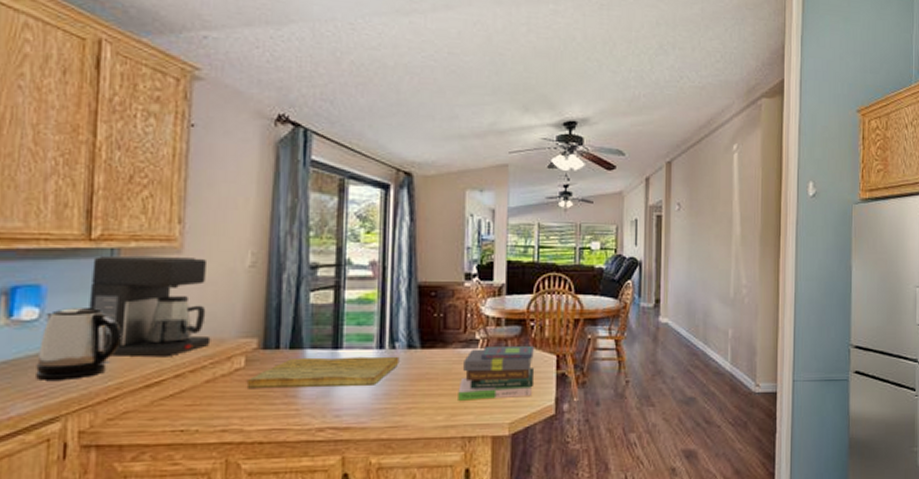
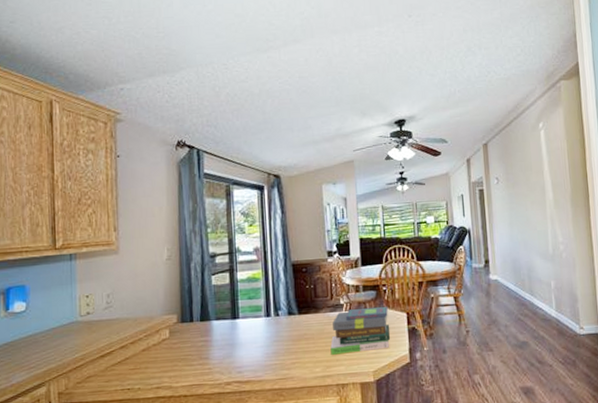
kettle: present [36,306,122,380] -> none [27,299,82,356]
coffee maker: present [89,255,211,357] -> none [58,256,144,335]
cutting board: present [246,356,399,388] -> none [171,322,283,354]

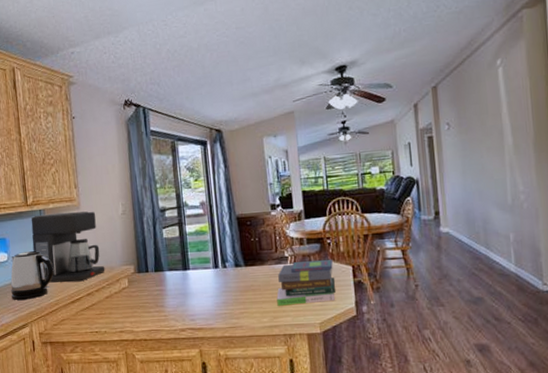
kettle: none [27,299,82,356] -> present [11,250,54,300]
coffee maker: none [58,256,144,335] -> present [31,211,105,283]

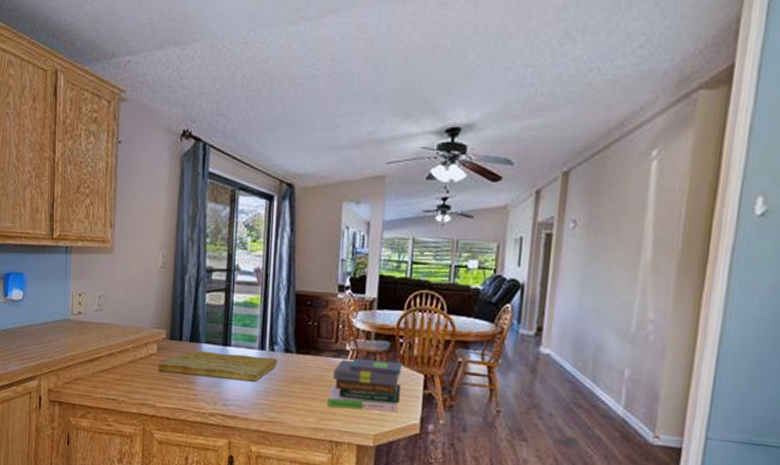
kettle: present [11,250,54,300] -> none [22,292,73,349]
coffee maker: present [31,211,105,283] -> none [53,252,133,339]
cutting board: none [131,273,231,301] -> present [158,350,278,382]

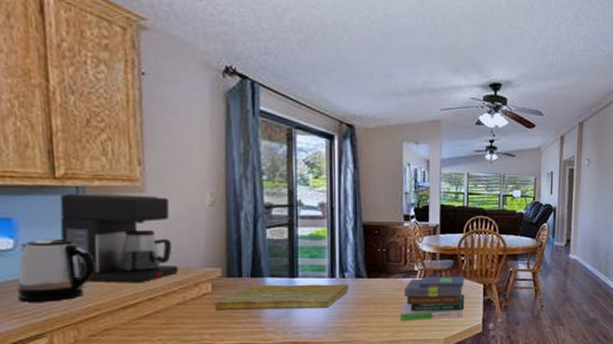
kettle: none [22,292,73,349] -> present [17,238,95,302]
coffee maker: none [53,252,133,339] -> present [60,193,179,283]

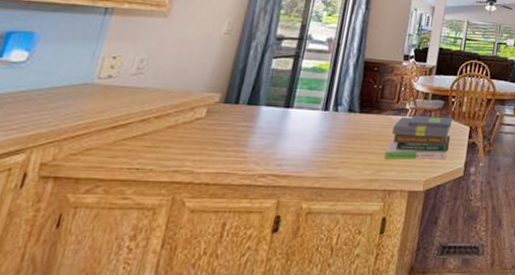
kettle: present [17,238,95,302] -> none [11,54,100,117]
coffee maker: present [60,193,179,283] -> none [74,13,189,104]
cutting board: present [214,284,349,310] -> none [203,112,340,141]

